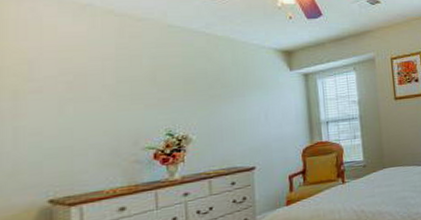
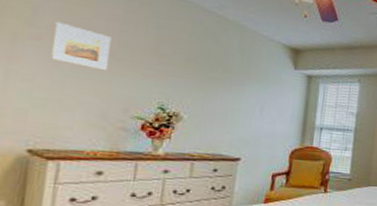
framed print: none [52,71,111,110] -> present [51,21,112,70]

